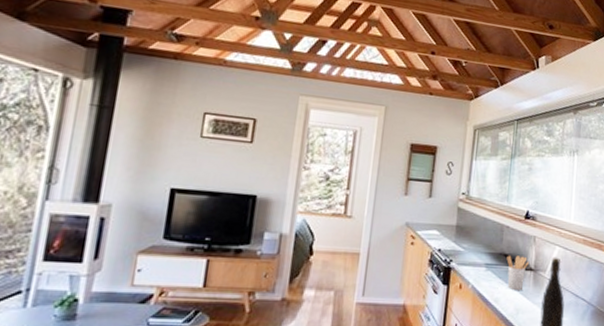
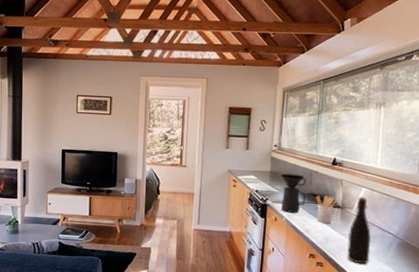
coffee maker: none [467,228,497,278] -> present [280,173,306,213]

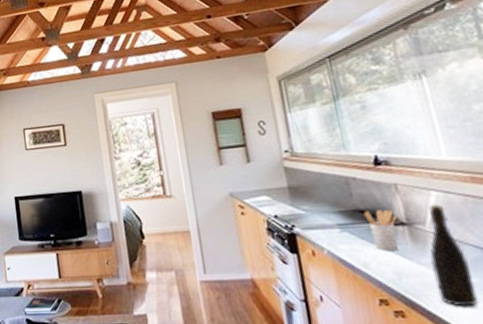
coffee maker: present [280,173,306,213] -> none [303,185,351,242]

